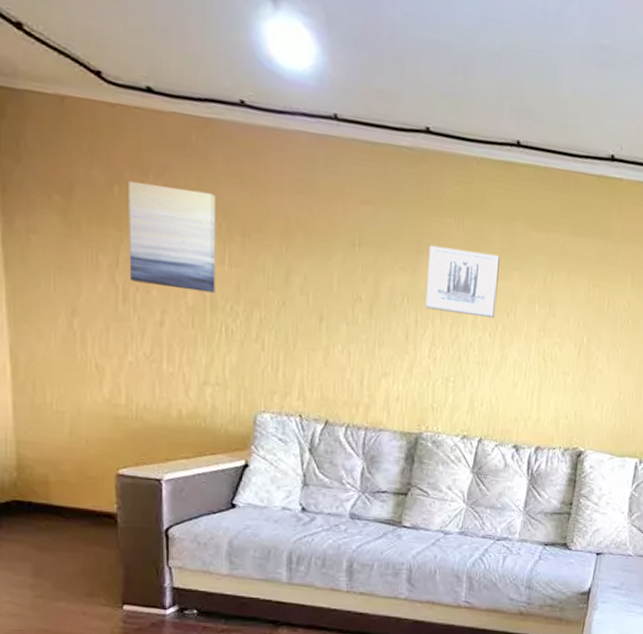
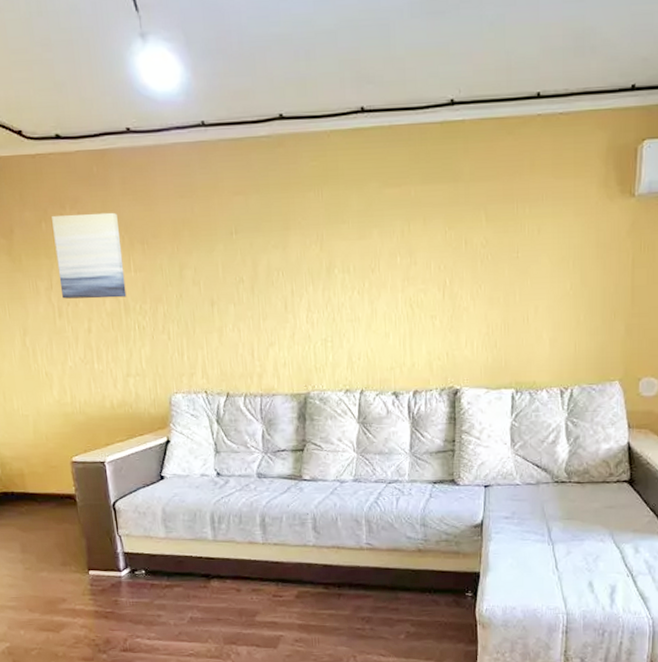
wall art: present [425,244,500,319] -> none [295,217,361,279]

